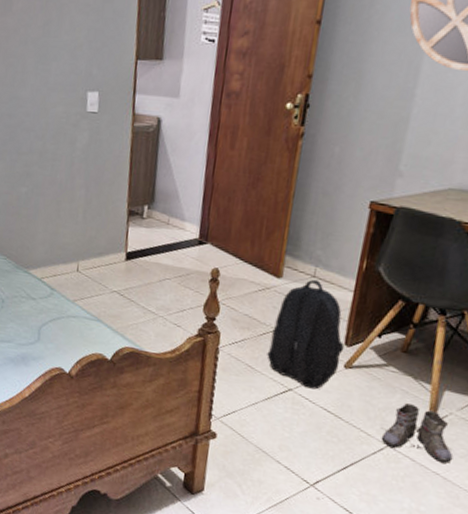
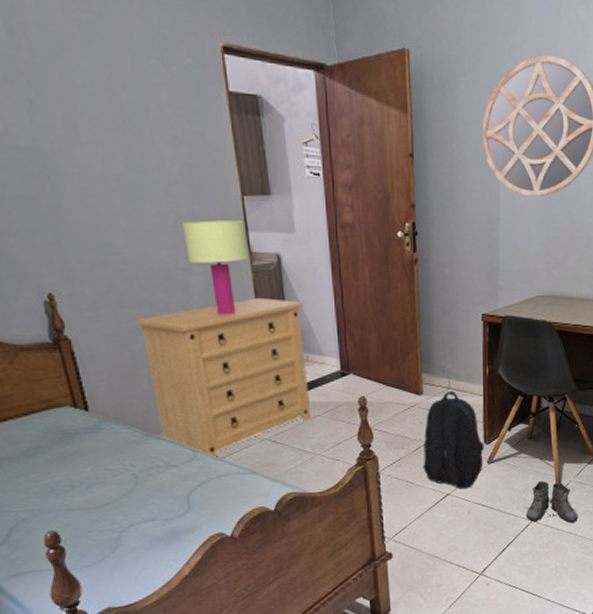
dresser: none [26,157,175,300] -> present [135,297,311,459]
table lamp: none [78,81,133,171] -> present [183,219,249,316]

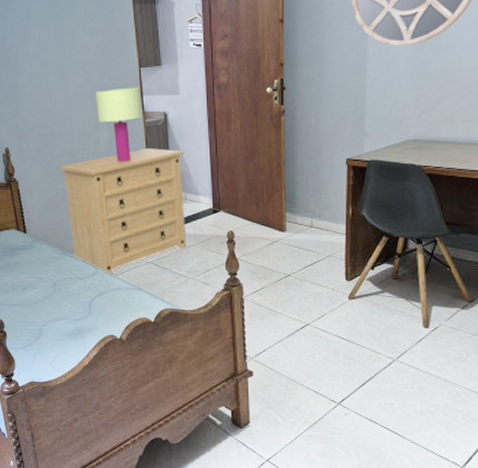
backpack: present [423,390,484,489] -> none [284,229,346,321]
boots: present [524,481,578,524] -> none [387,321,449,368]

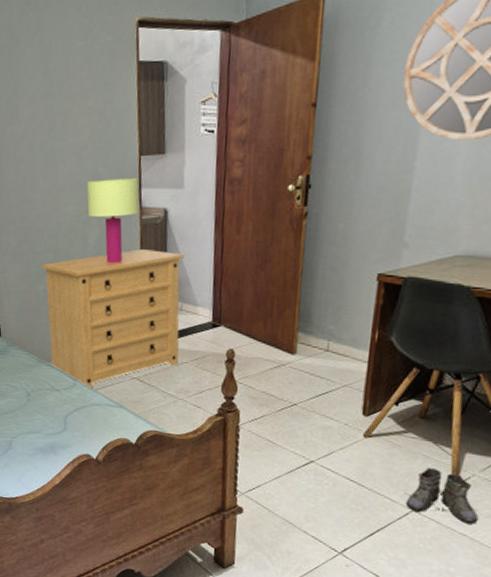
boots: none [387,321,449,368] -> present [405,468,479,525]

